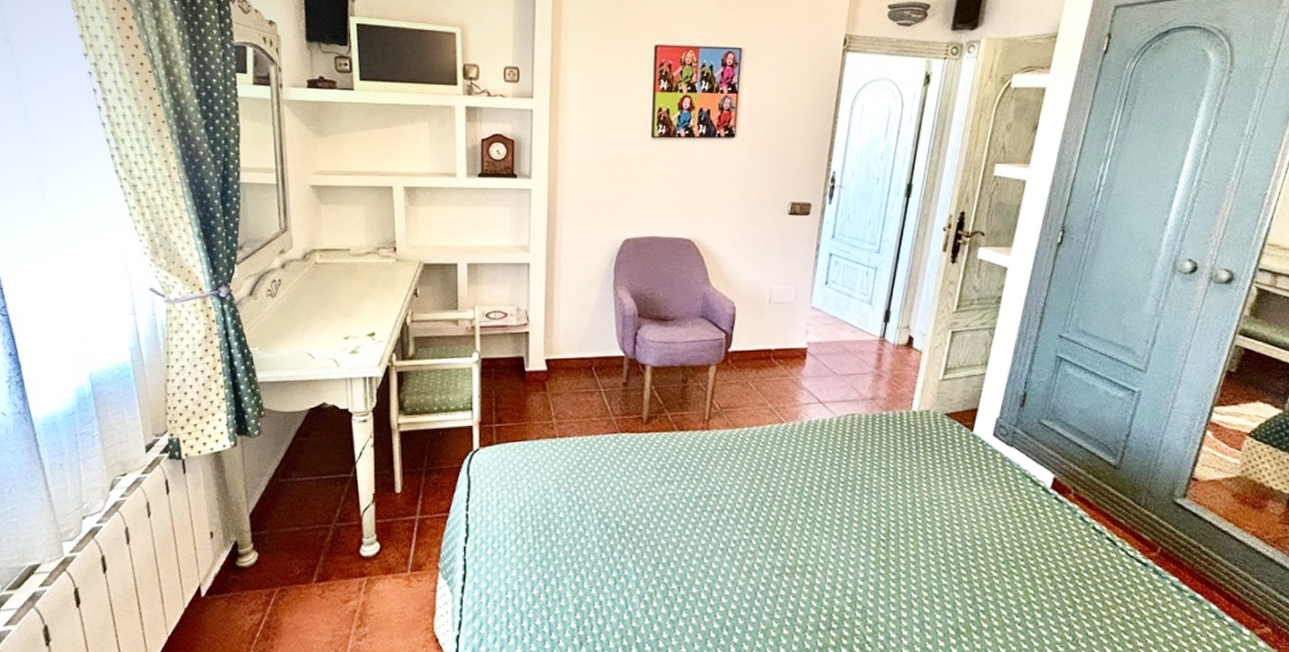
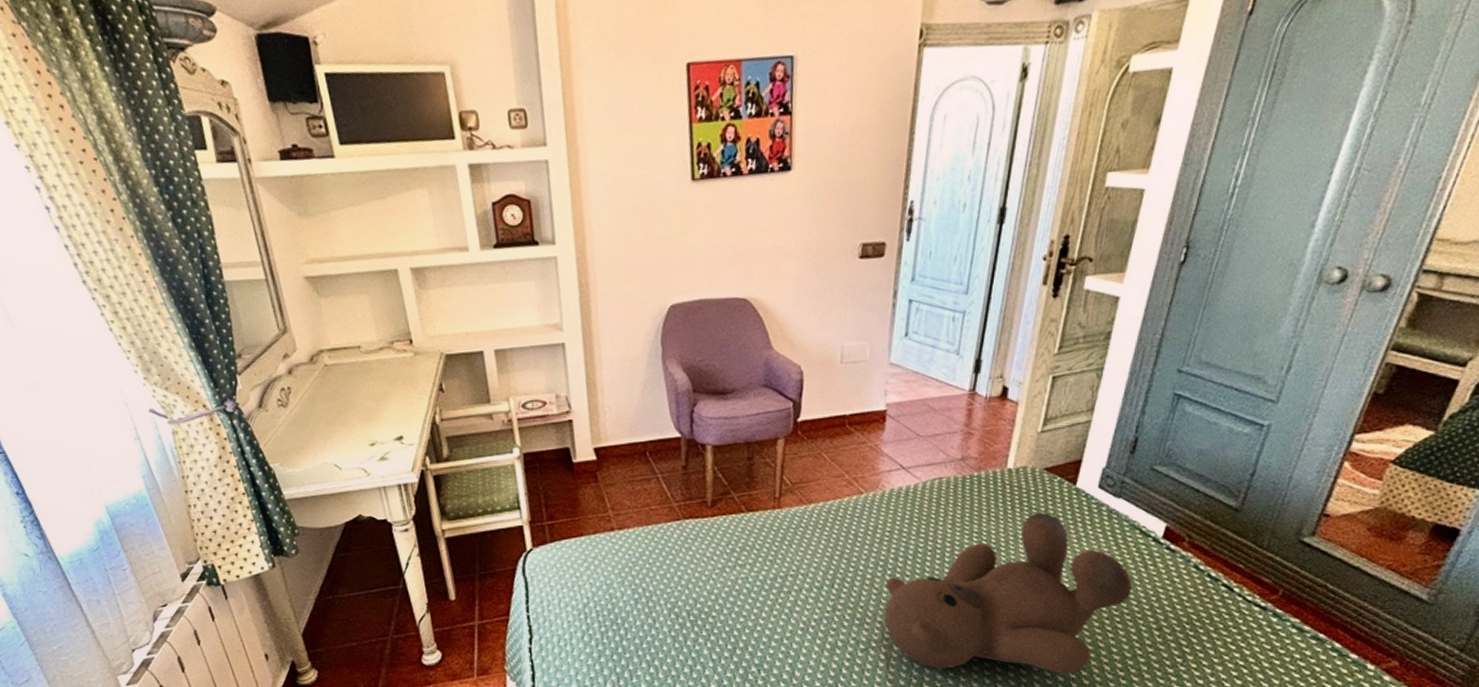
teddy bear: none [799,455,1025,616] -> present [885,512,1132,674]

